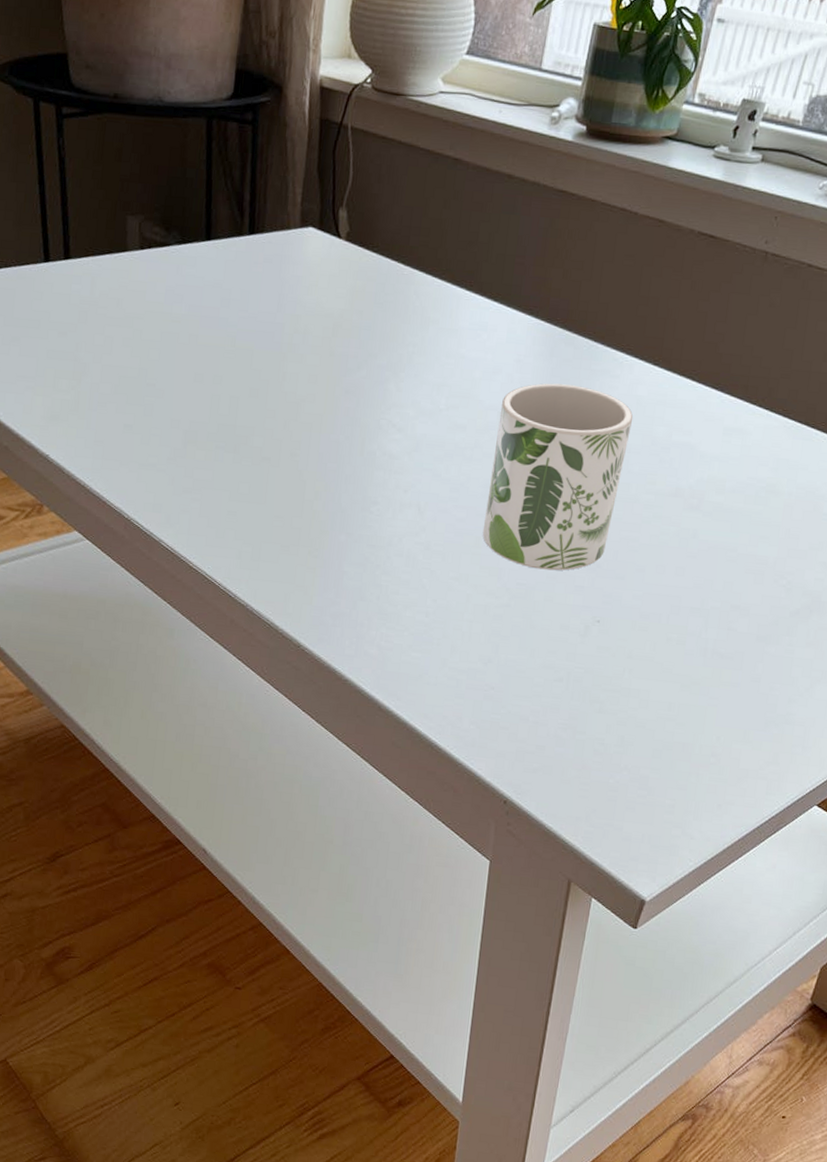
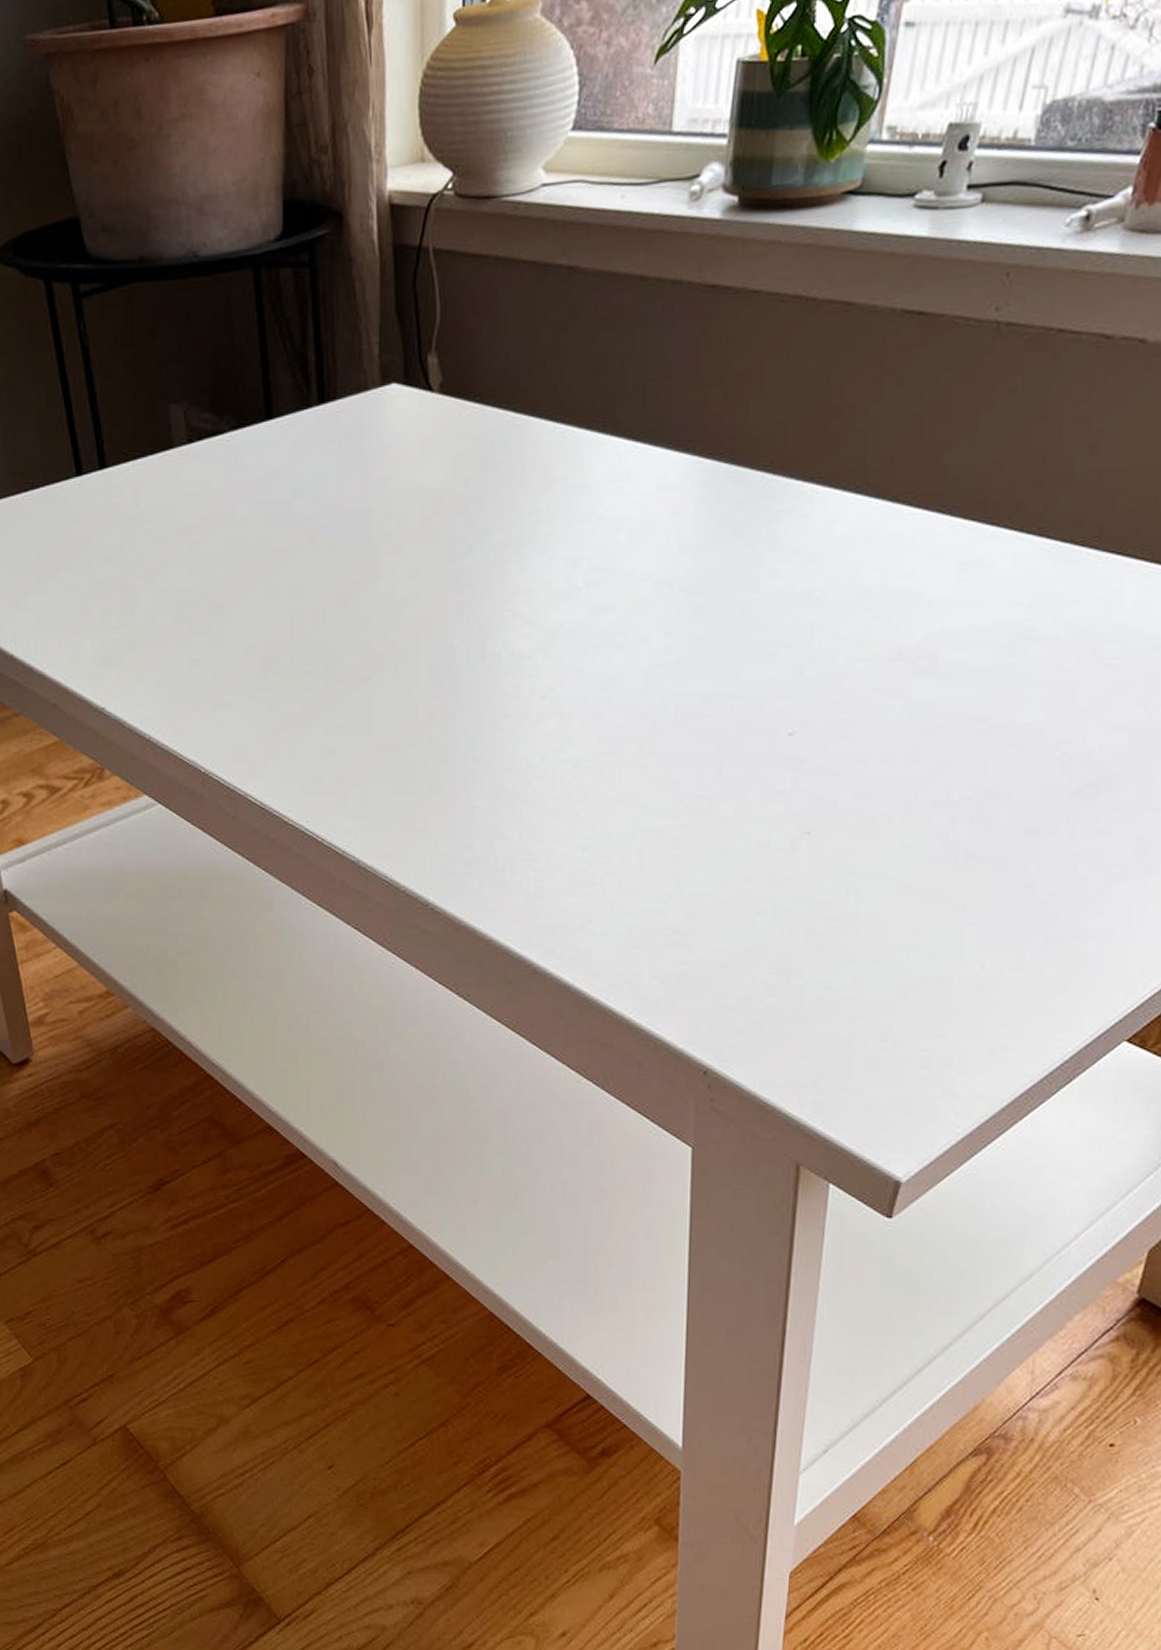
mug: present [482,383,634,571] -> none [646,534,833,775]

